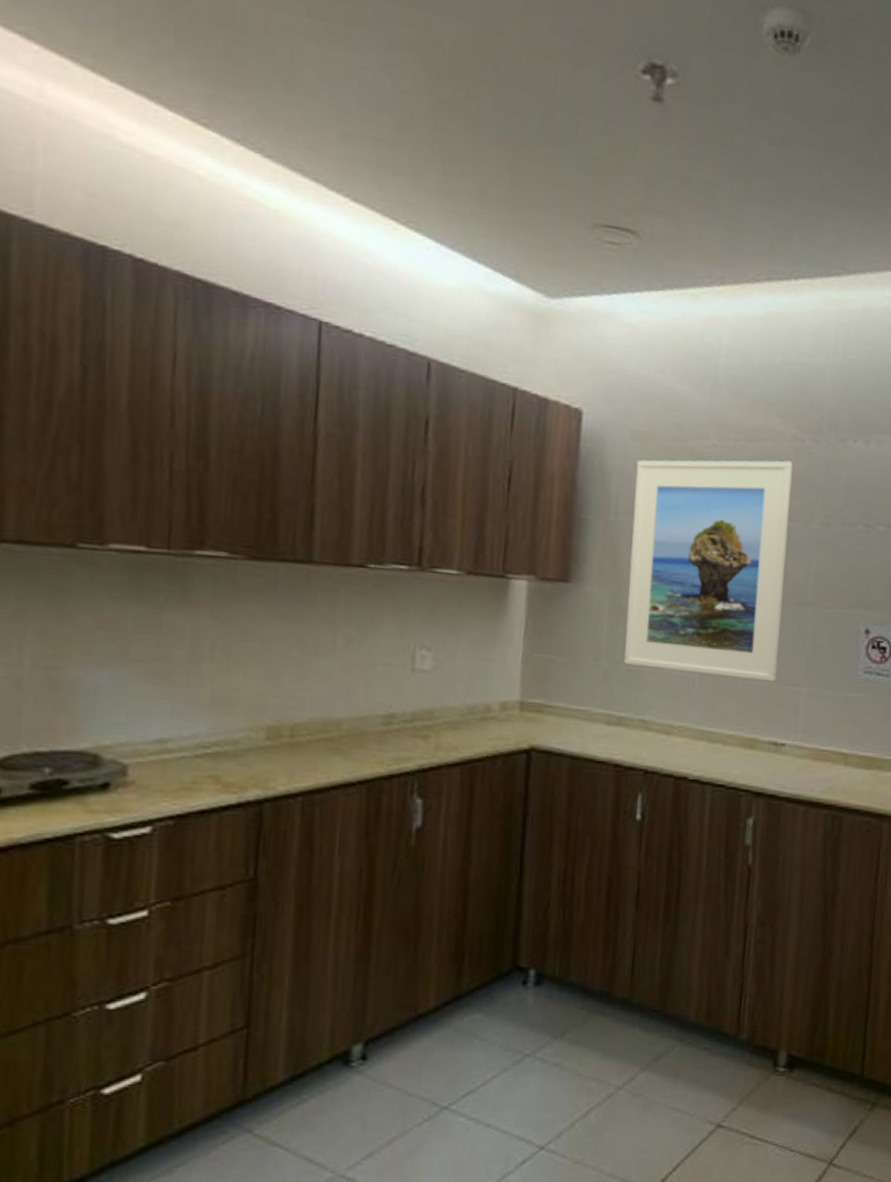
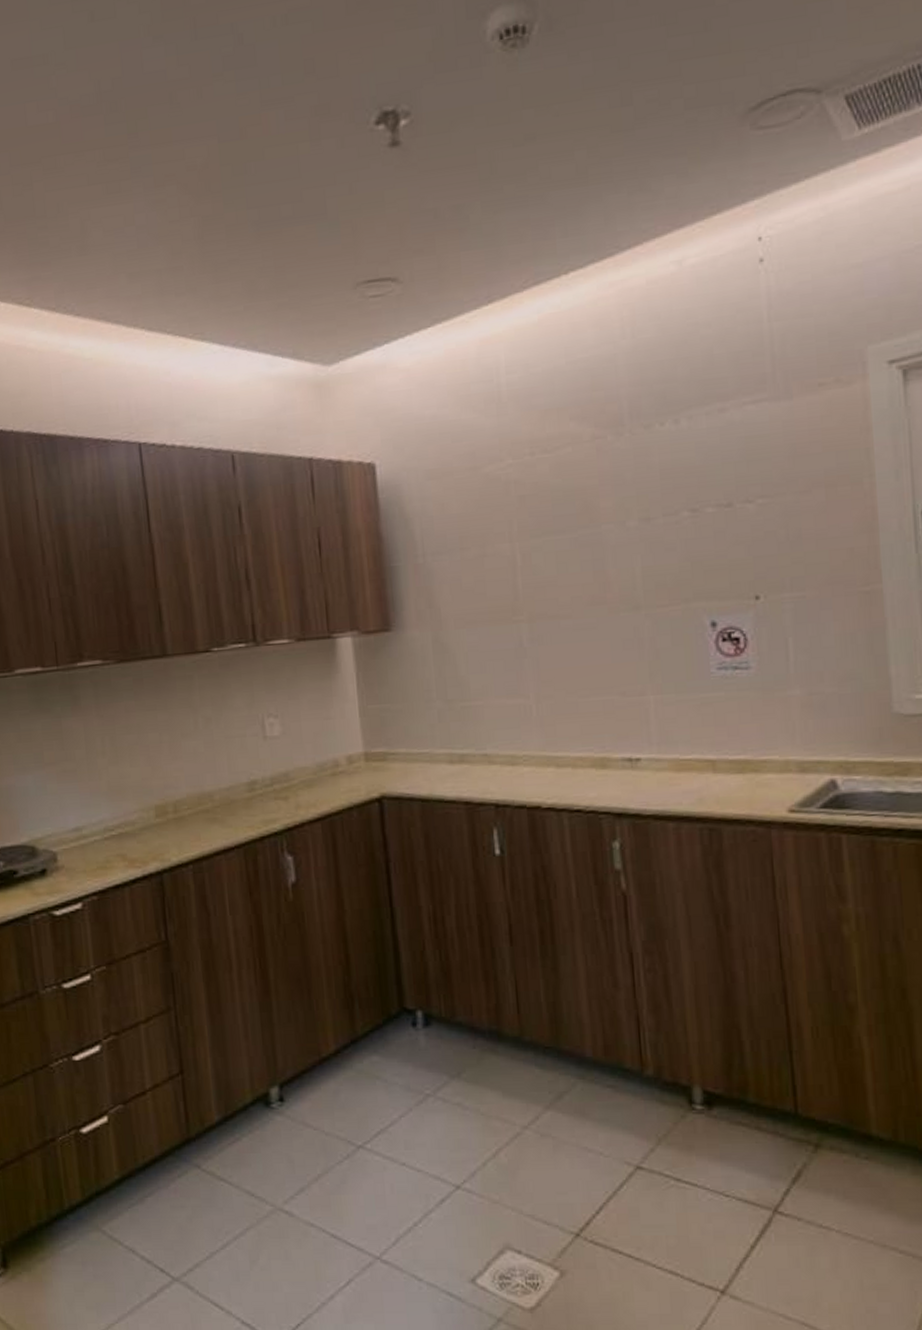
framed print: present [624,460,793,682] -> none [435,462,618,702]

